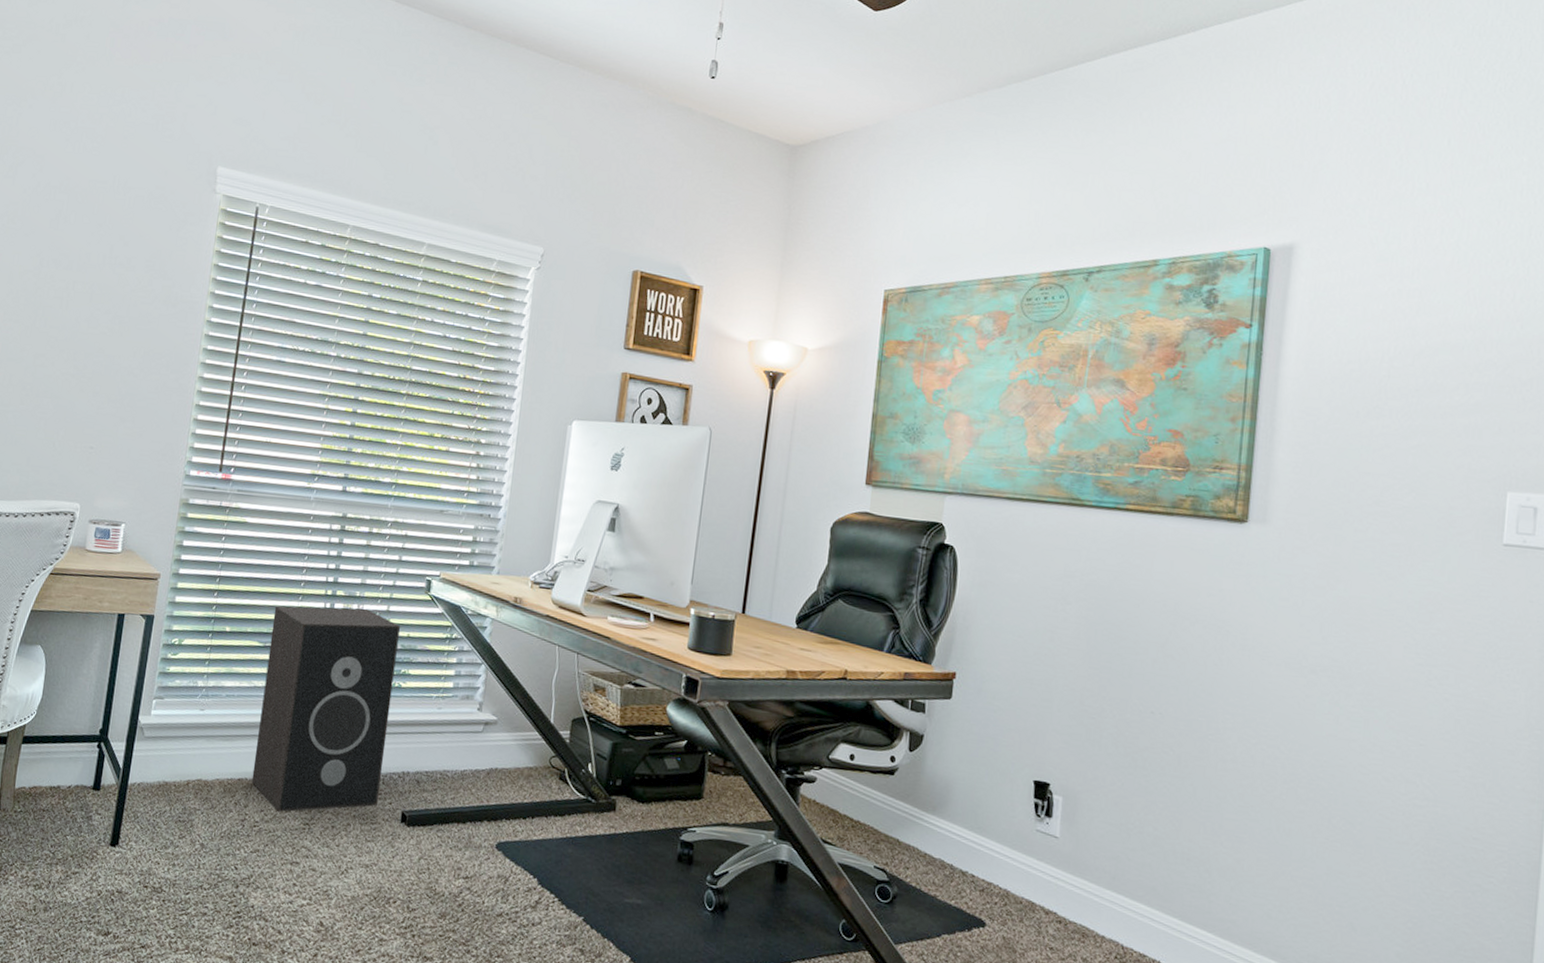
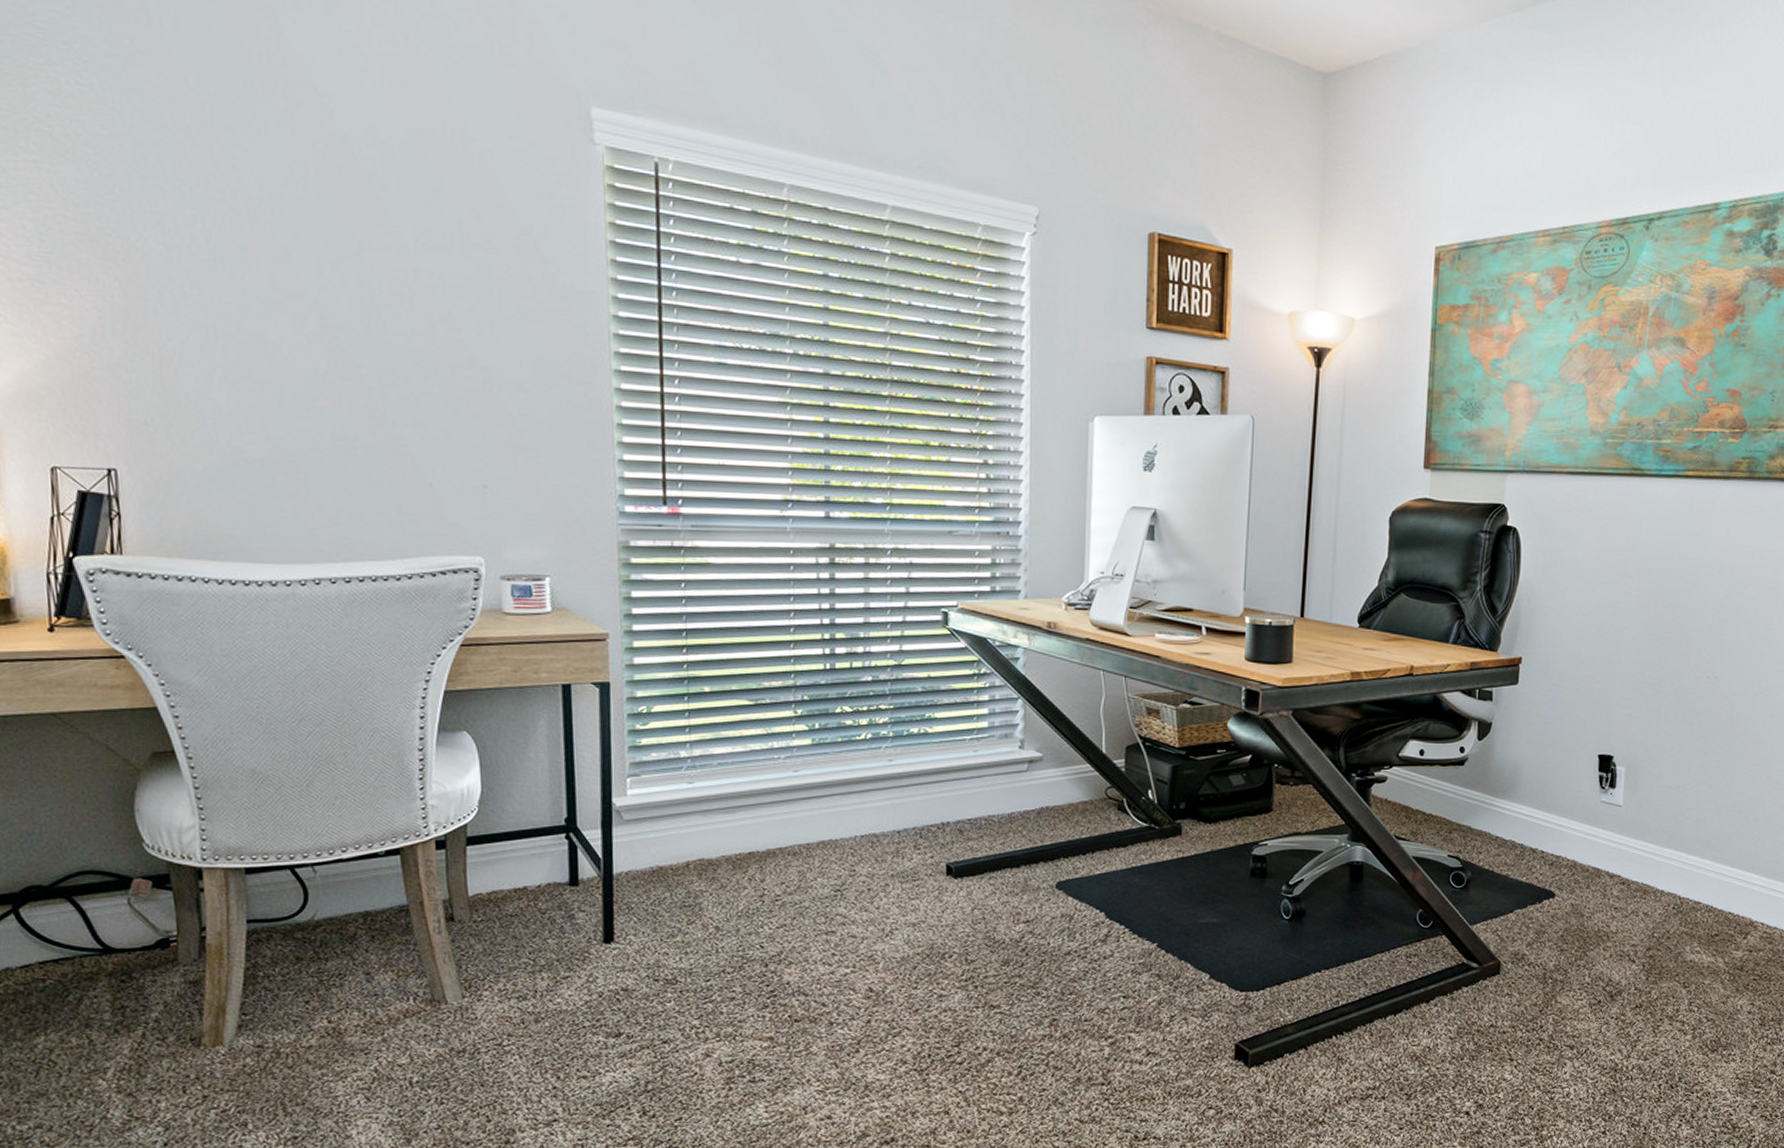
speaker: present [251,606,400,812] -> none [761,650,918,881]

